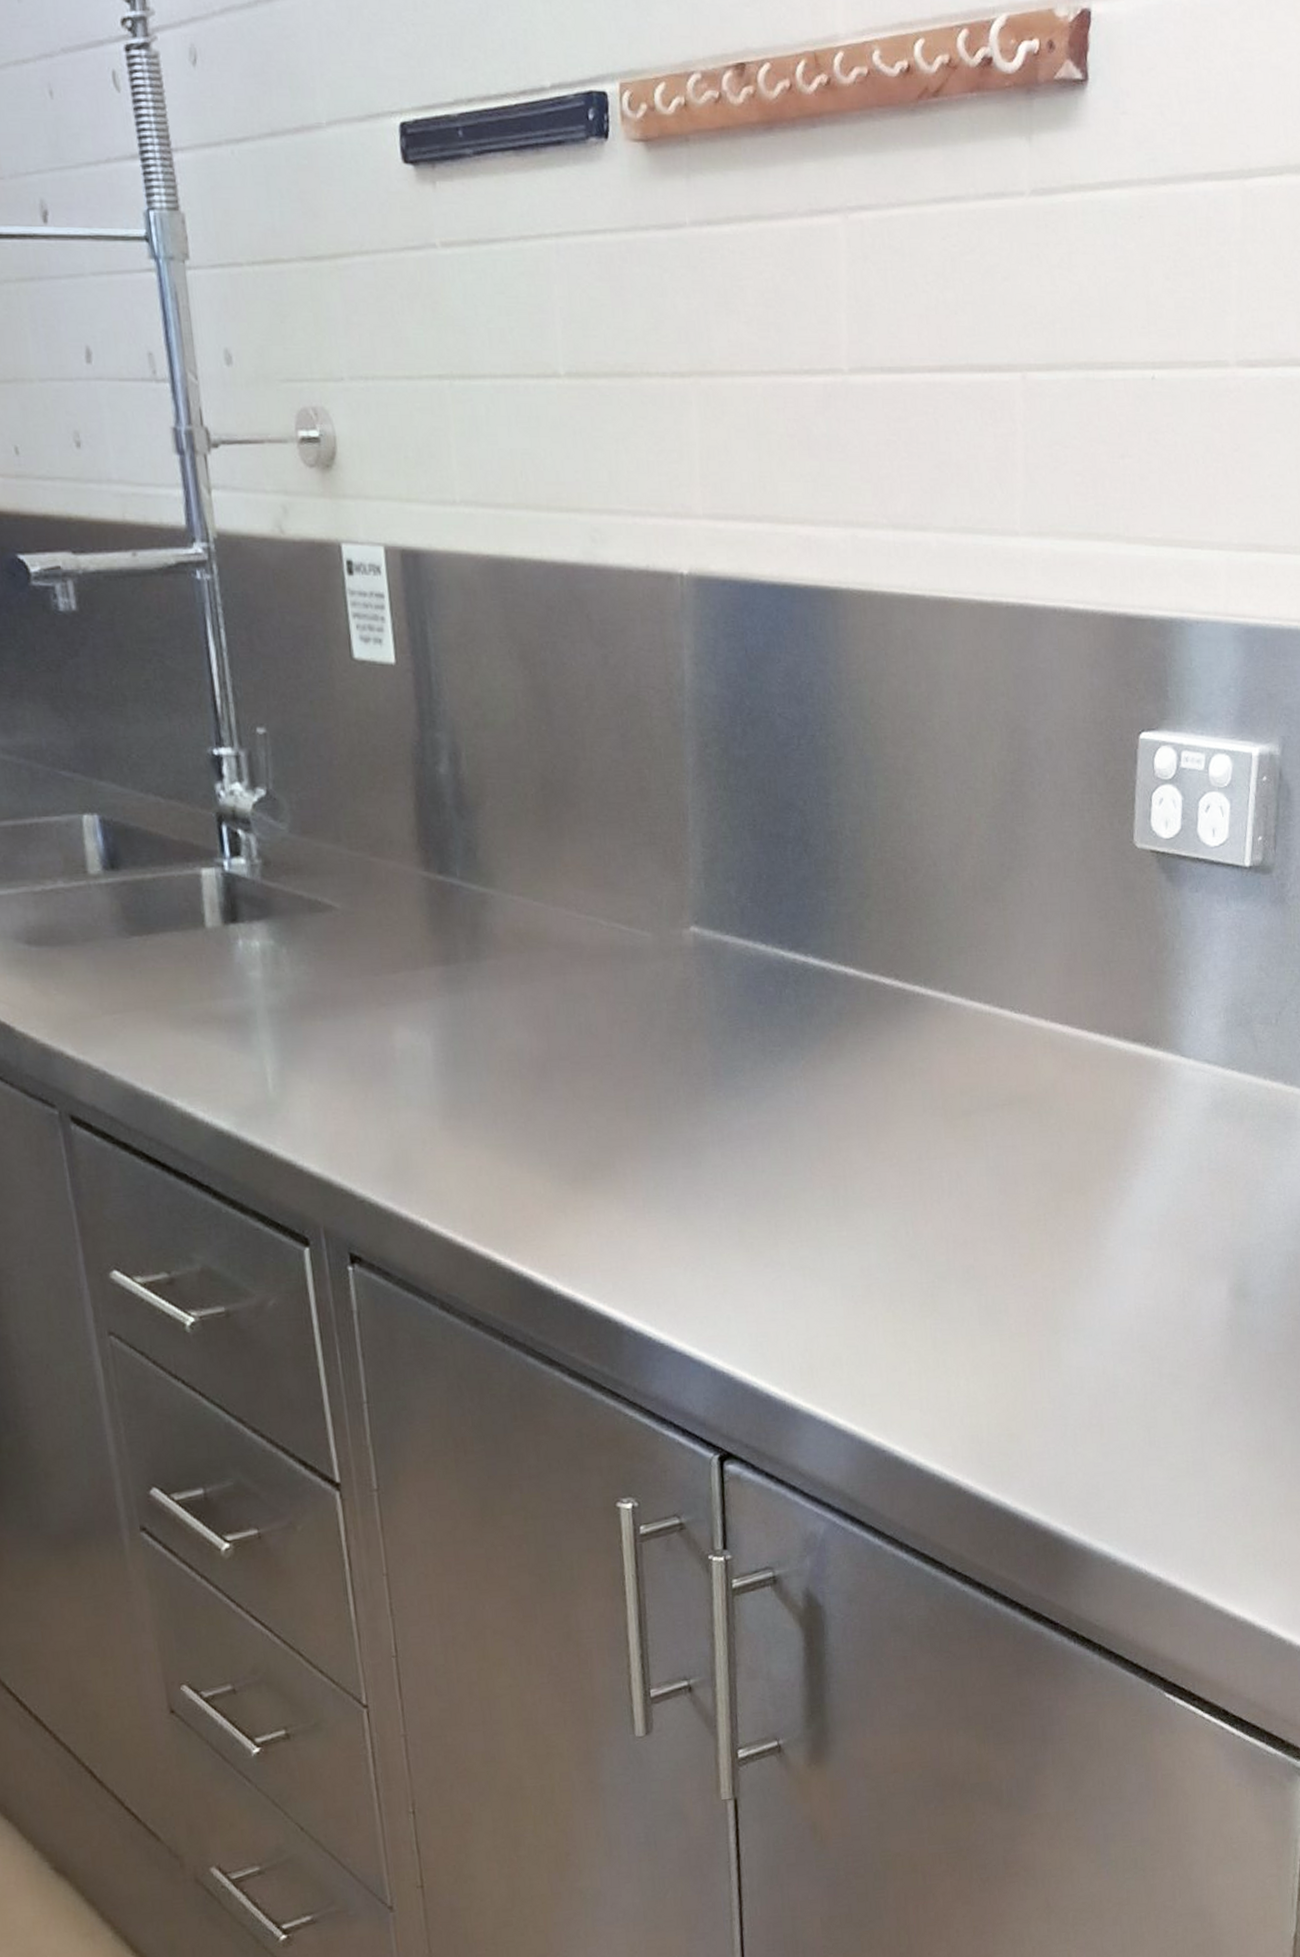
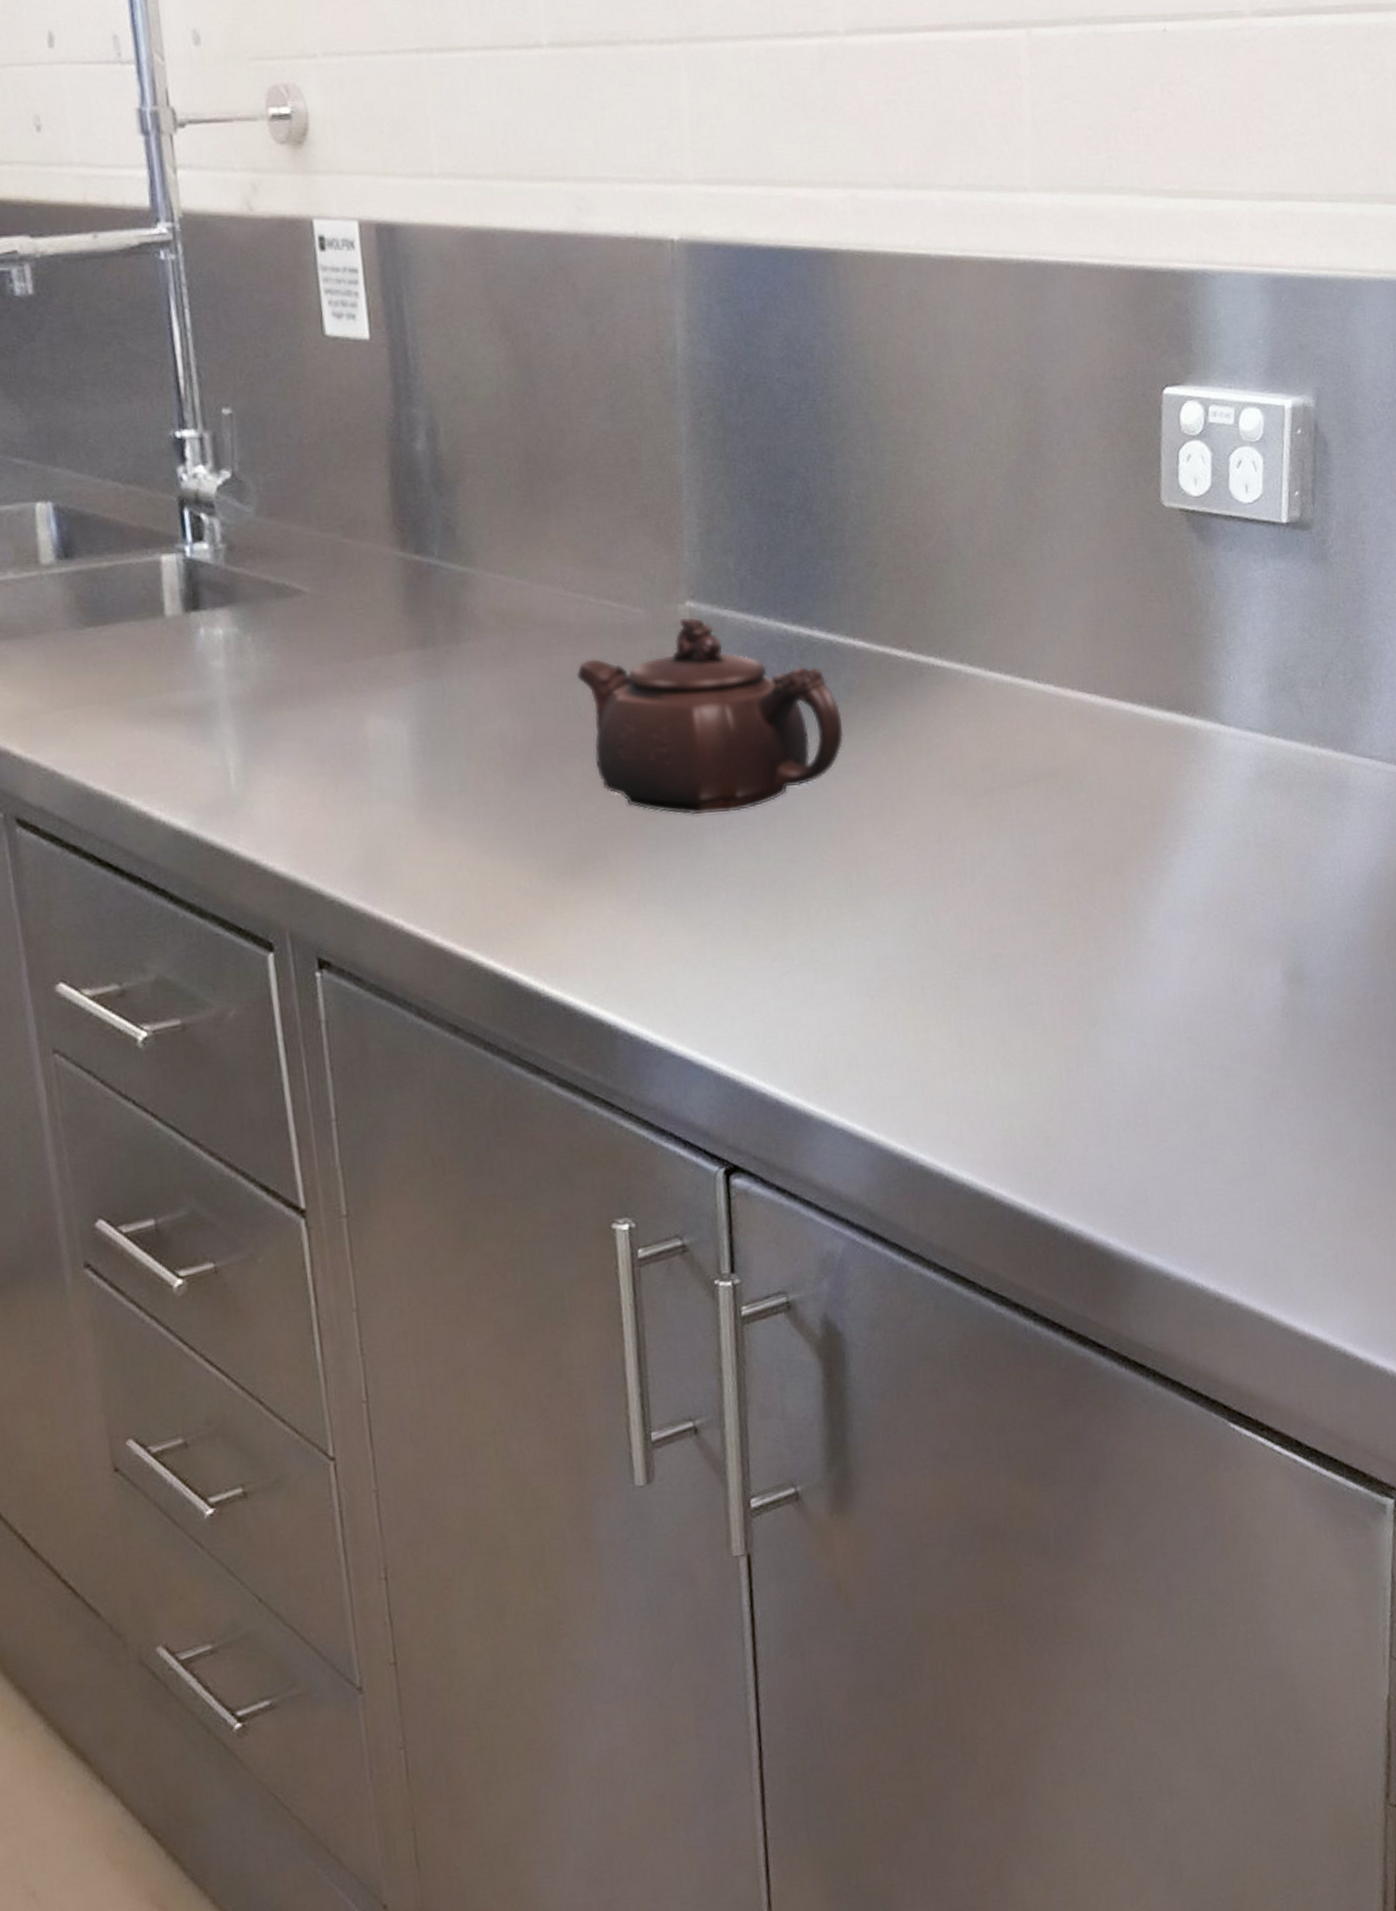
teapot: none [587,942,835,1129] -> present [576,617,844,815]

